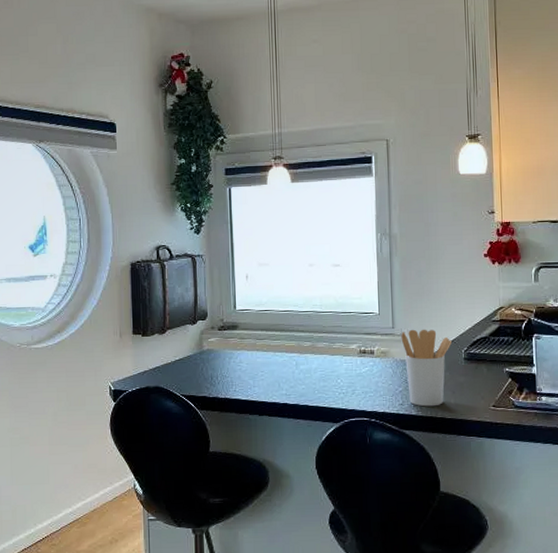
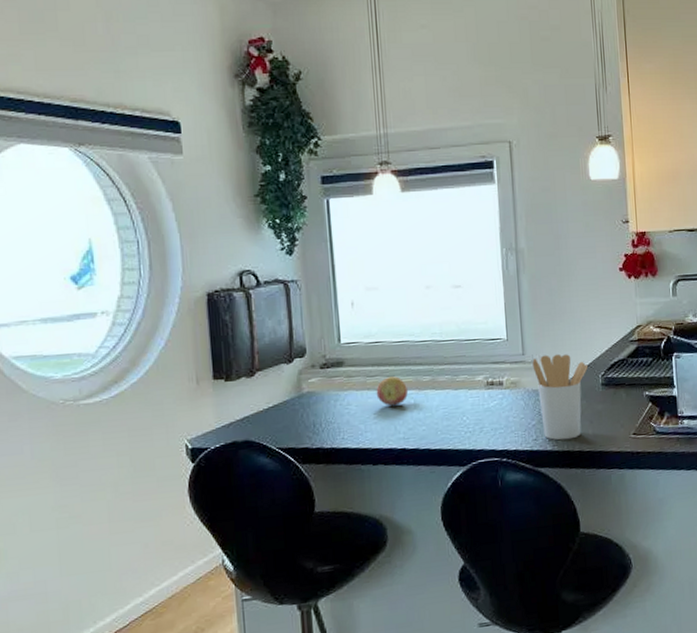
fruit: none [264,341,290,366] -> present [376,376,408,406]

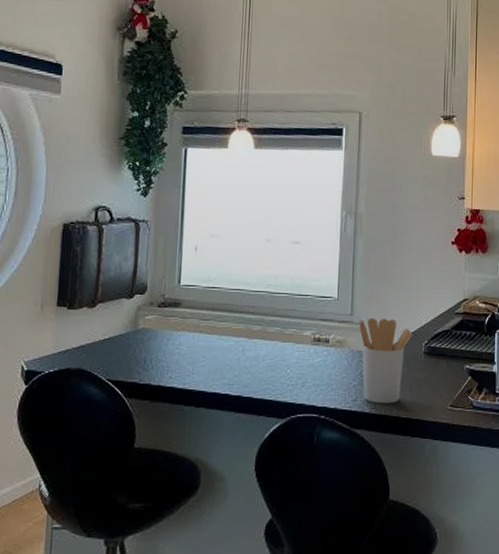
fruit: present [376,376,408,406] -> none [207,322,237,351]

